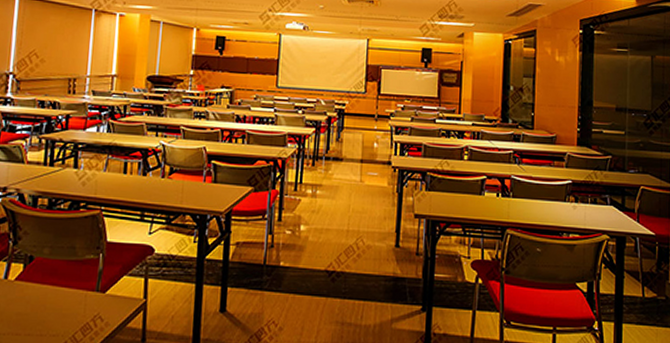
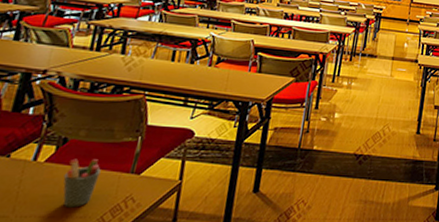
pen holder: none [33,277,68,326] -> present [63,158,101,208]

